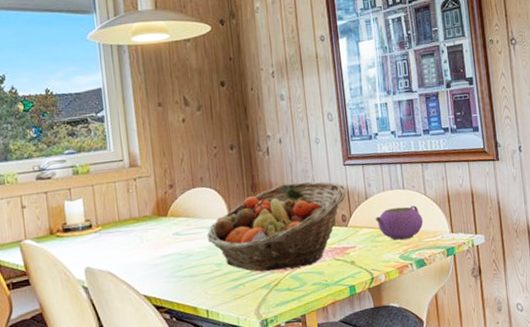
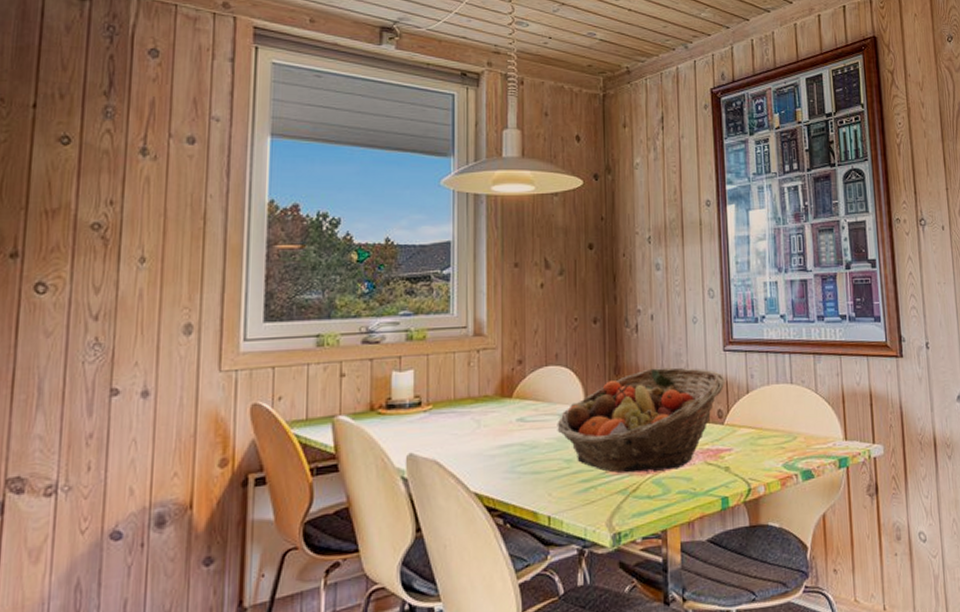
teapot: present [375,205,424,240] -> none [756,404,813,445]

